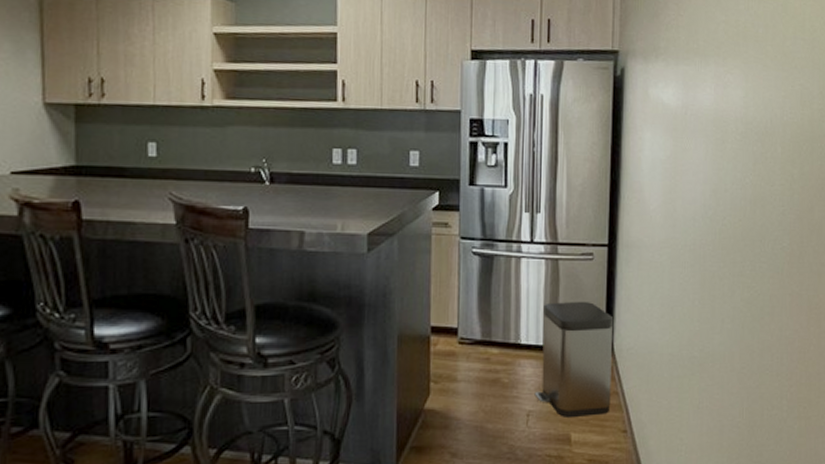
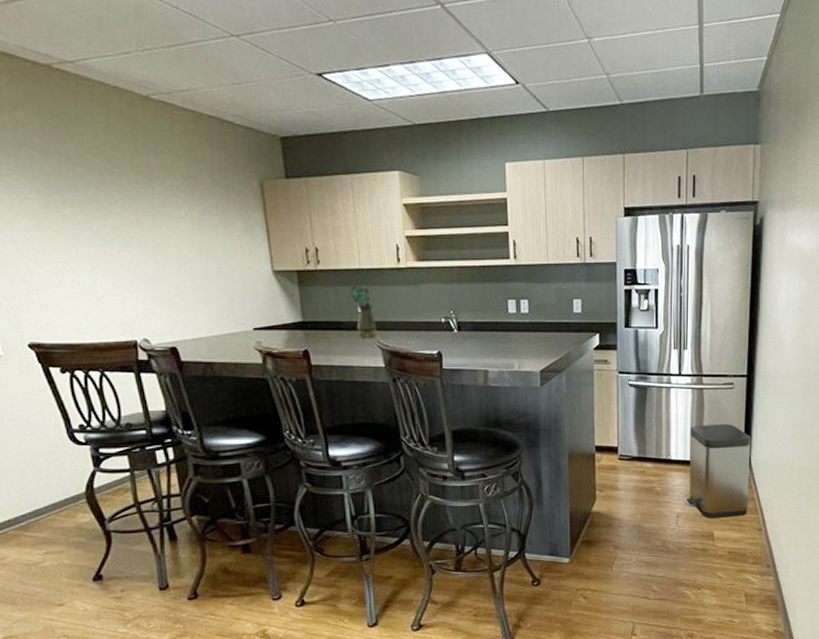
vase: none [139,122,171,190] -> present [349,284,378,339]

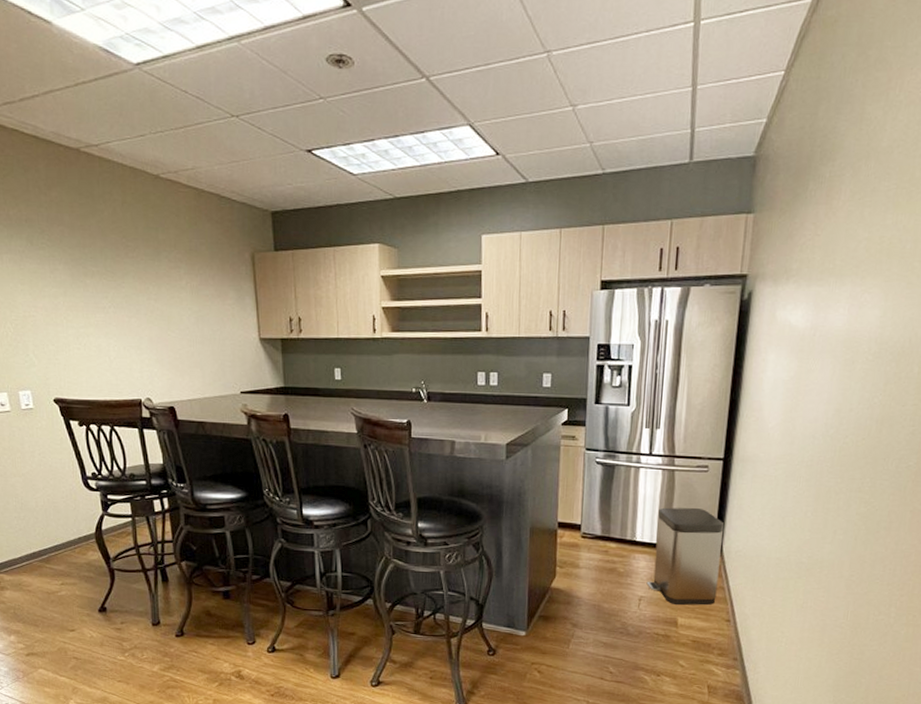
vase: present [349,284,378,339] -> none [328,352,352,406]

